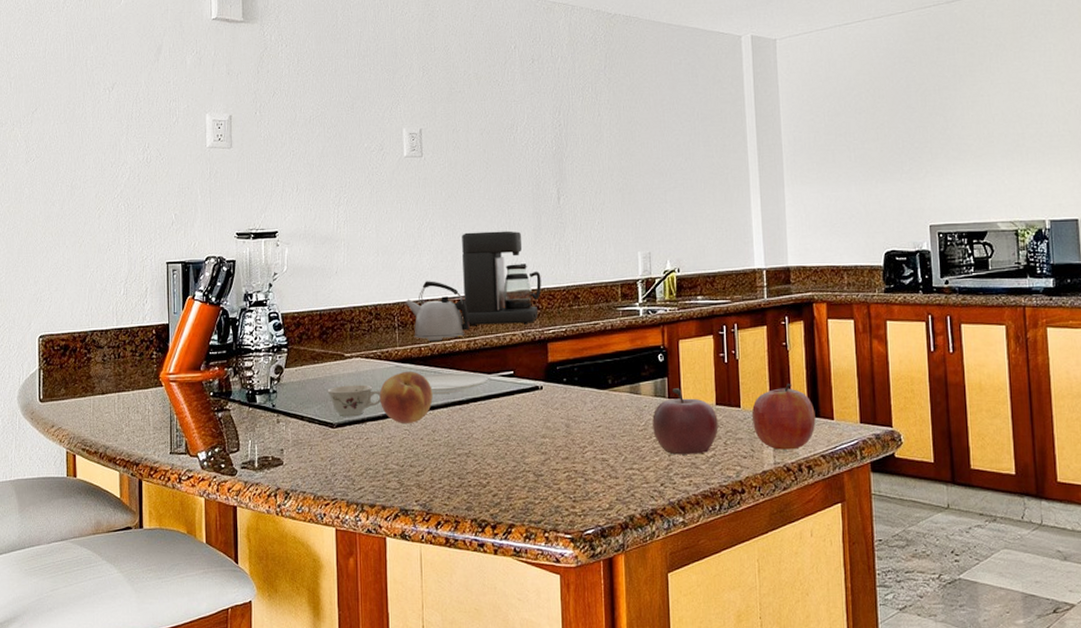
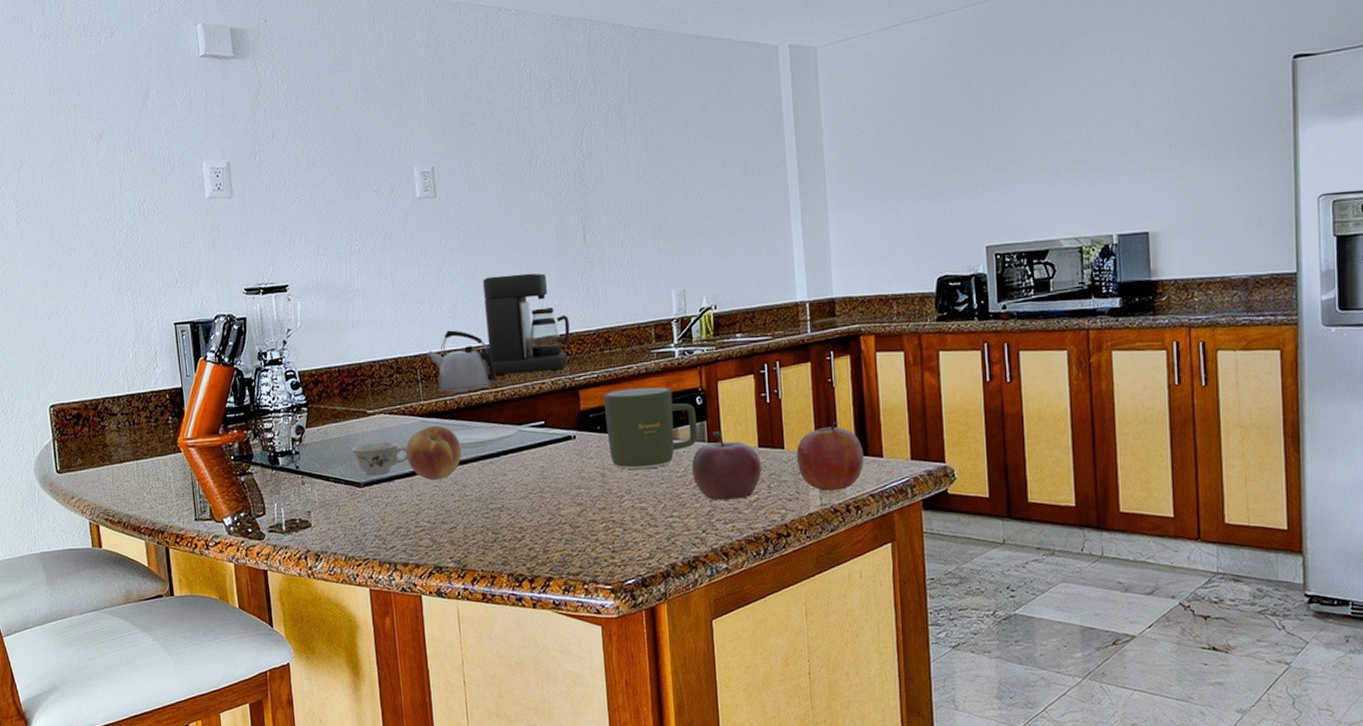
mug: none [570,343,659,422] -> present [603,386,698,470]

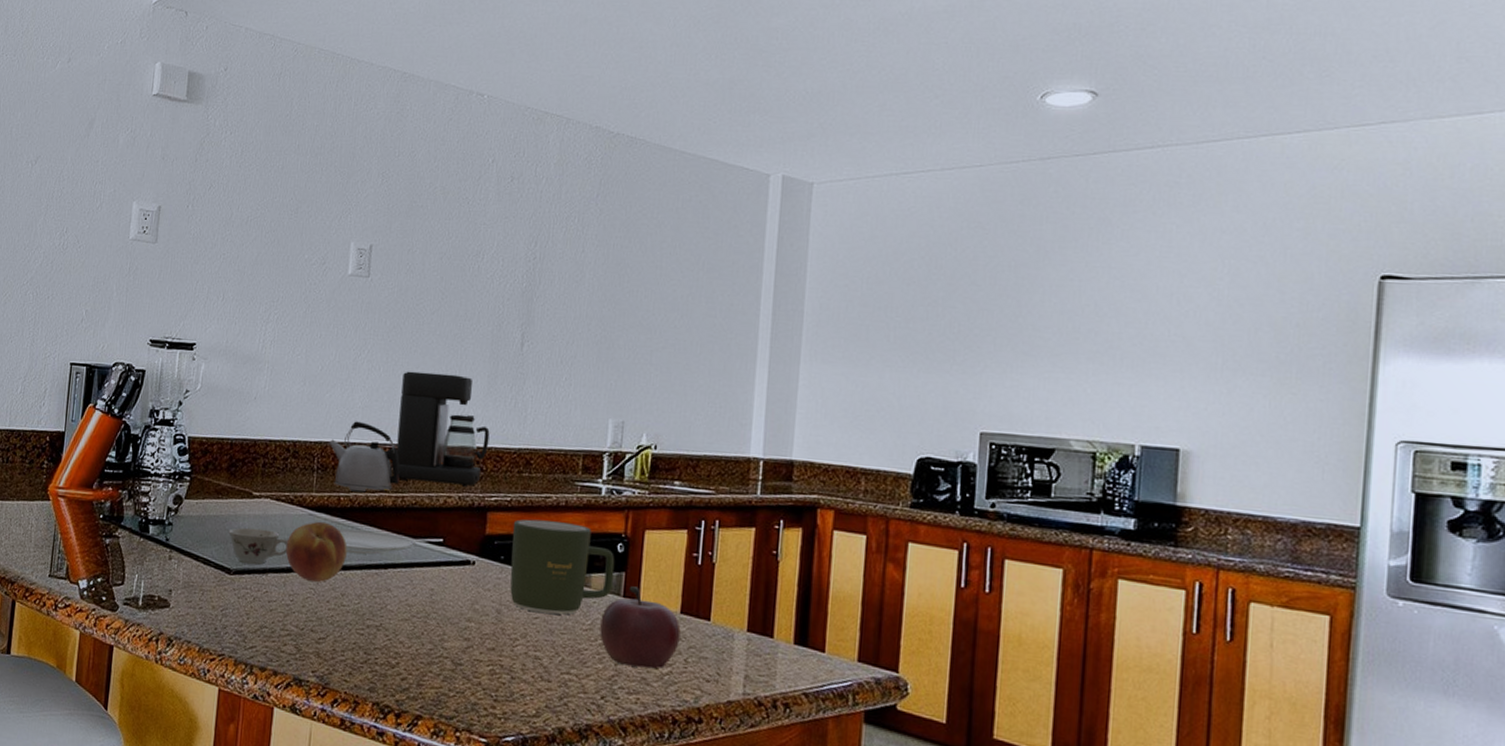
fruit: present [796,422,864,491] -> none [722,601,803,682]

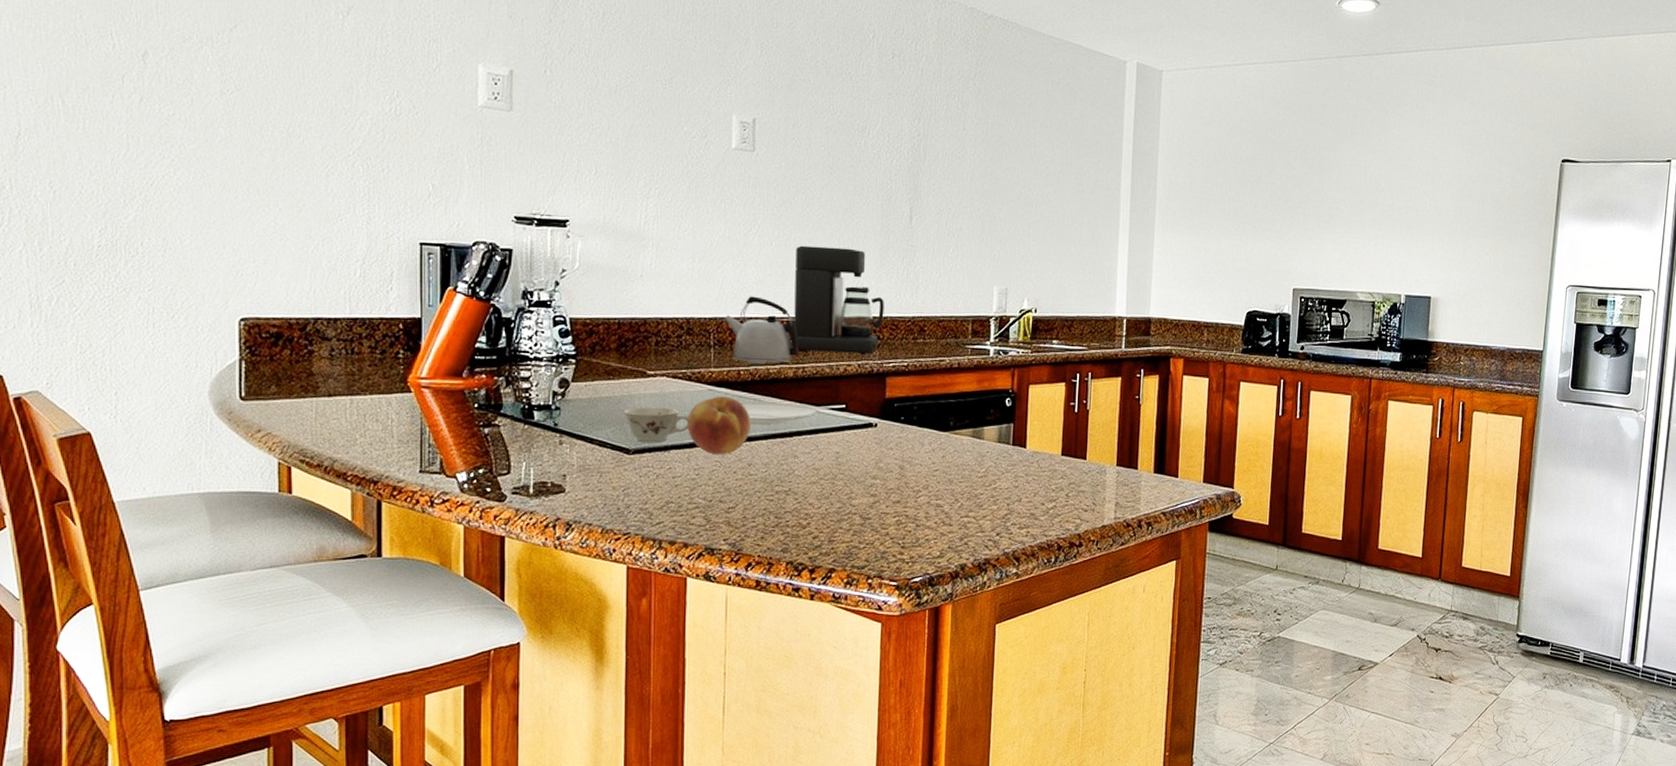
mug: present [510,519,615,615] -> none [910,381,1004,466]
fruit: present [600,586,681,669] -> none [993,435,1062,505]

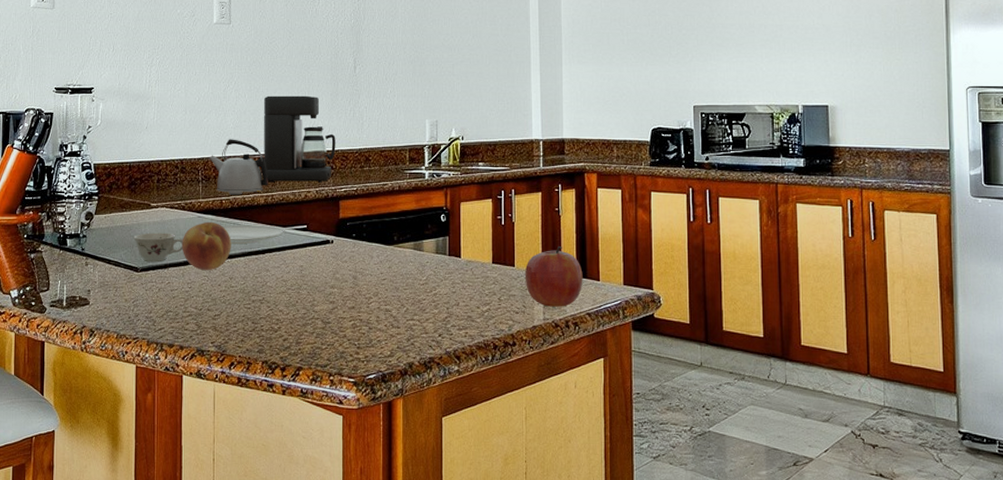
fruit: none [1096,438,1161,505] -> present [524,246,583,307]

